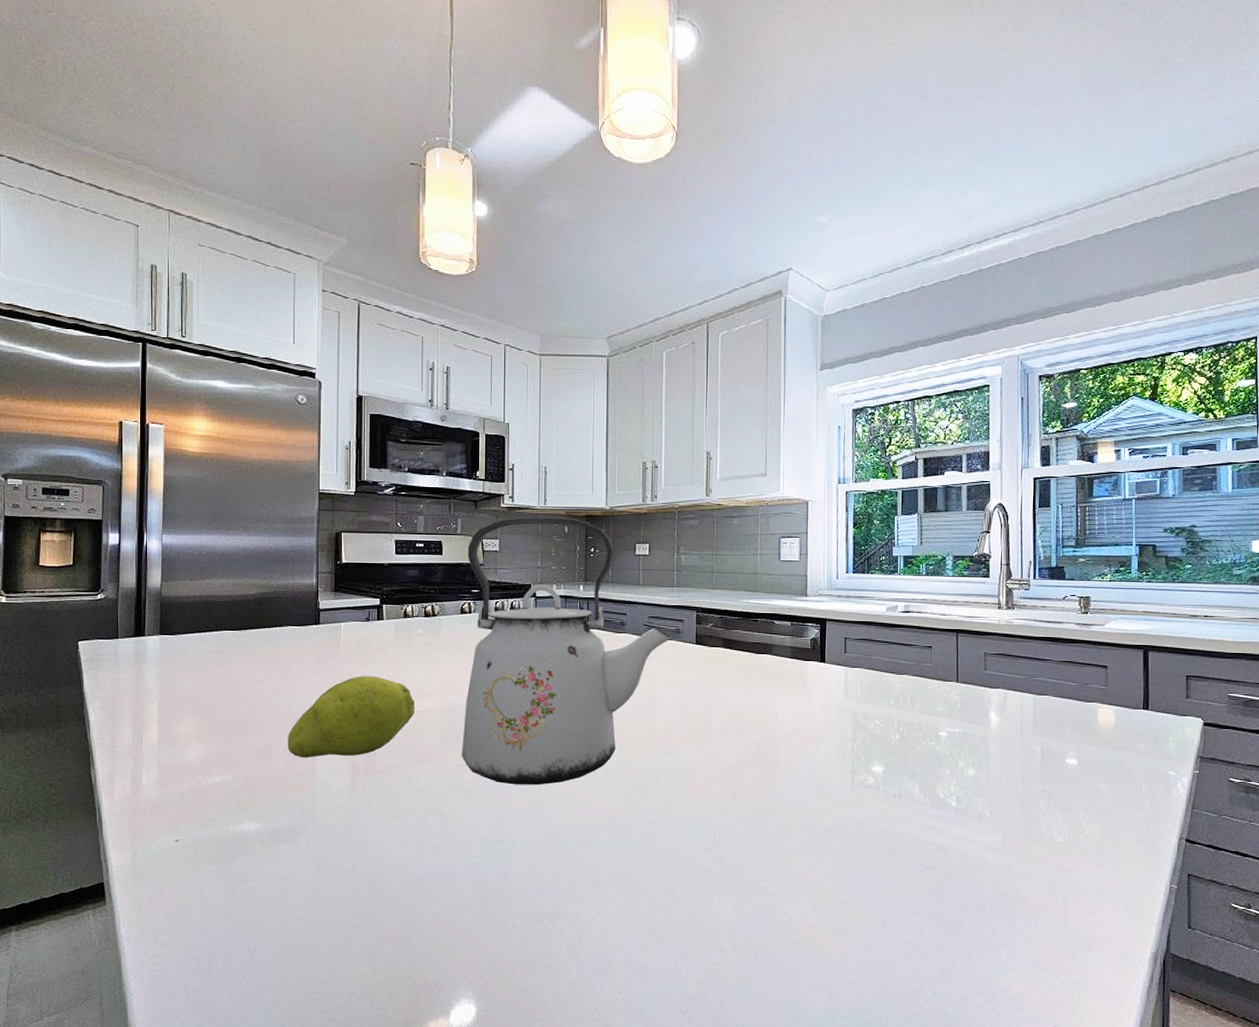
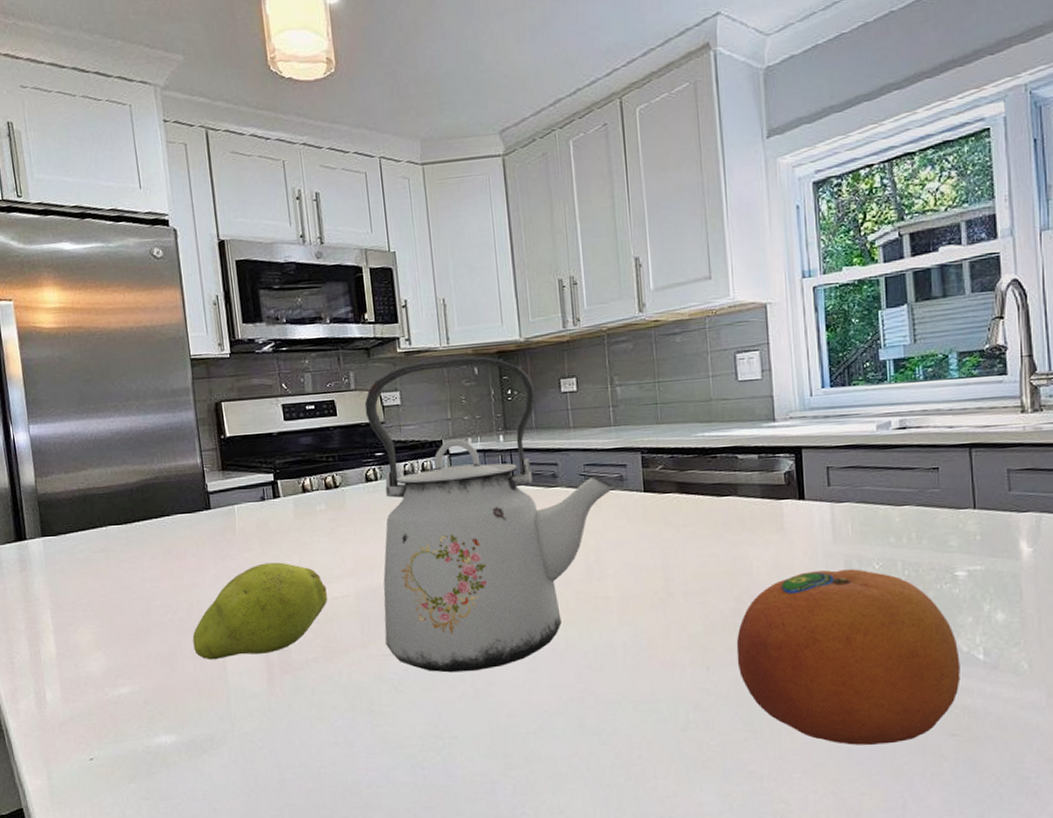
fruit: none [759,722,937,872] -> present [736,569,961,745]

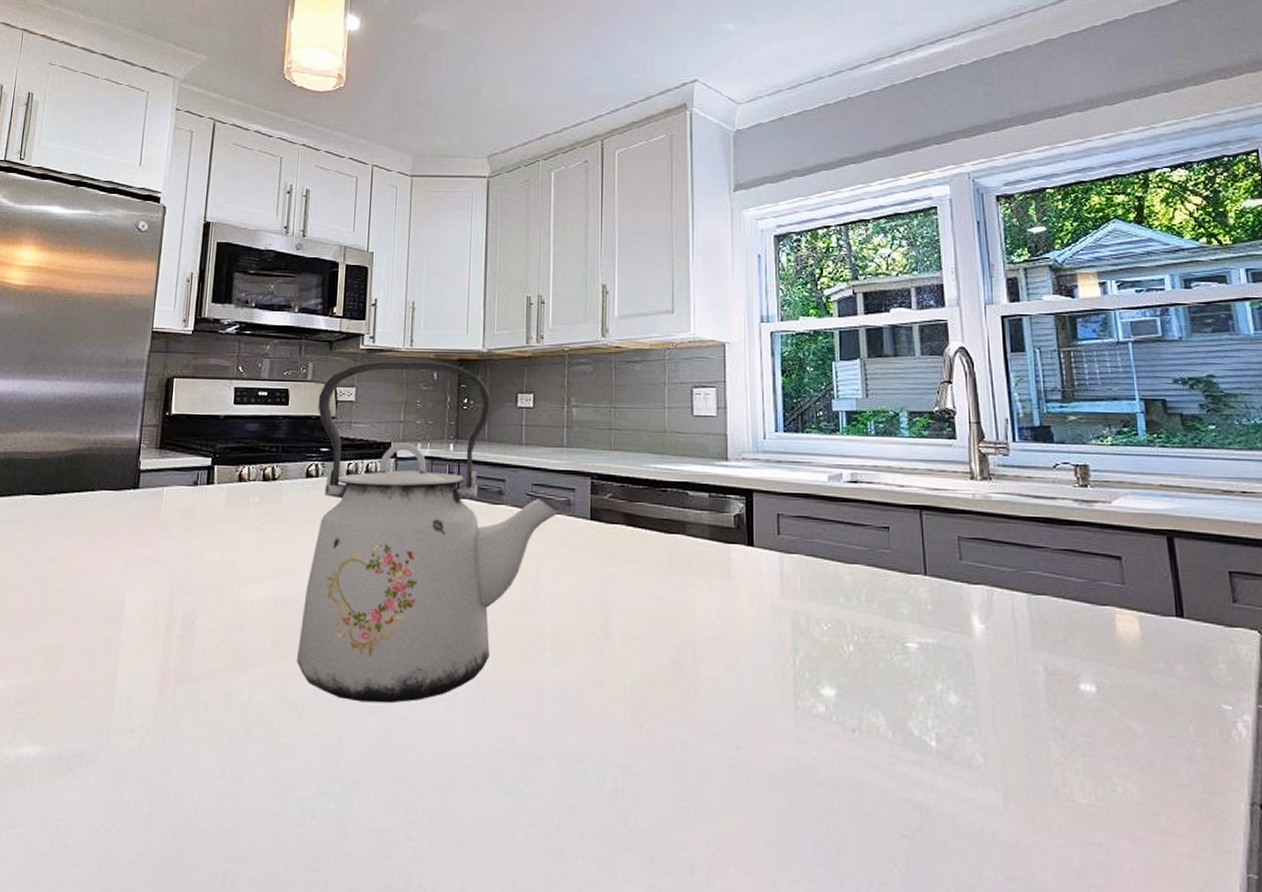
fruit: present [192,562,328,660] -> none [86,554,244,660]
fruit: present [736,569,961,745] -> none [674,626,912,840]

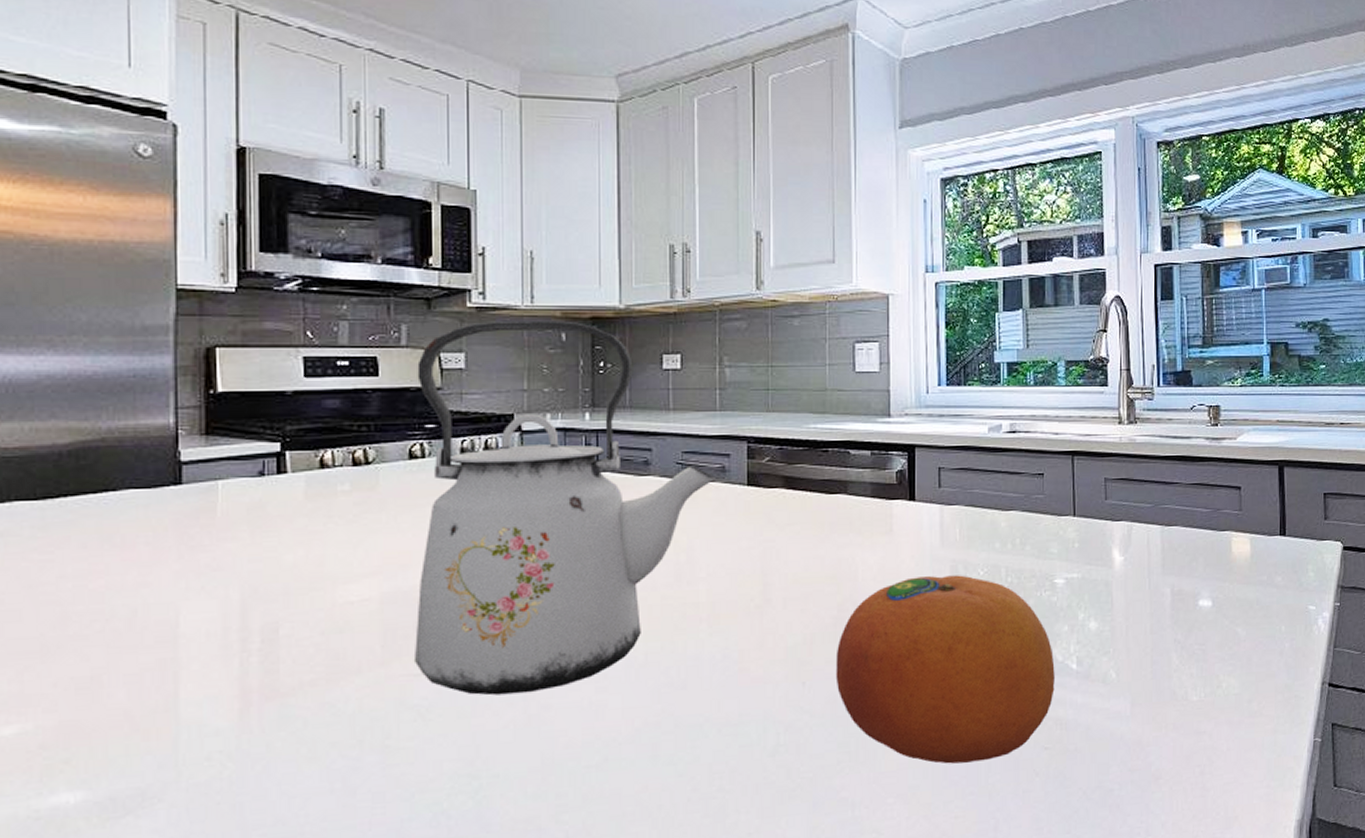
fruit: none [674,626,912,840] -> present [835,575,1055,764]

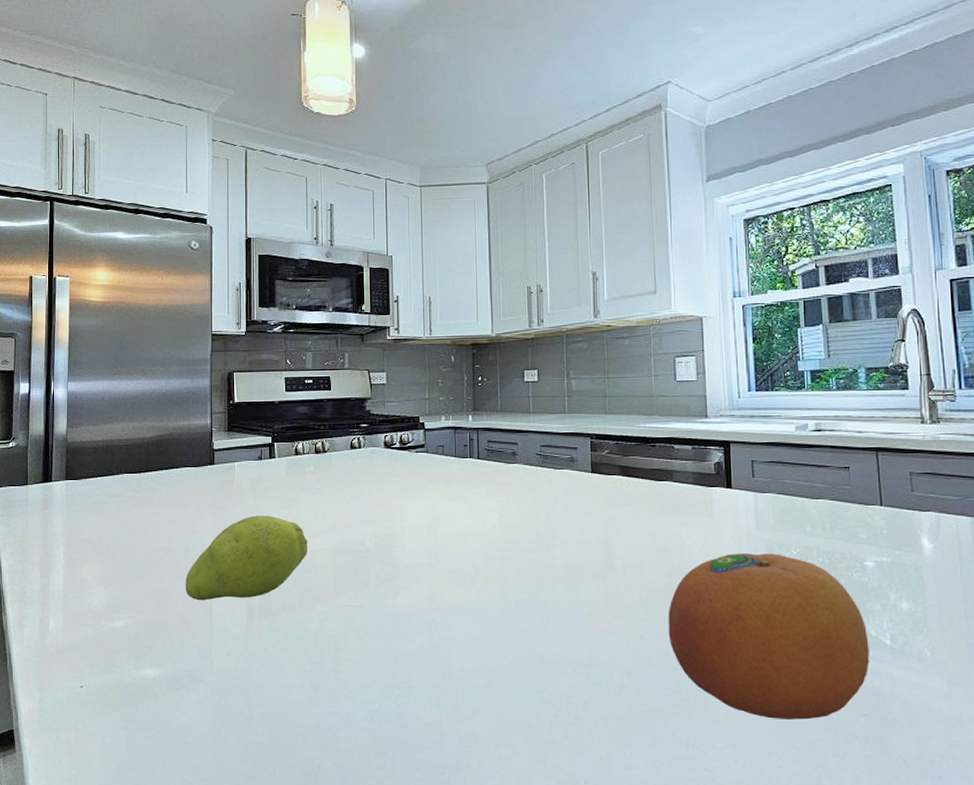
fruit: none [130,556,341,686] -> present [185,515,308,601]
kettle: present [413,320,717,696] -> none [355,347,567,626]

